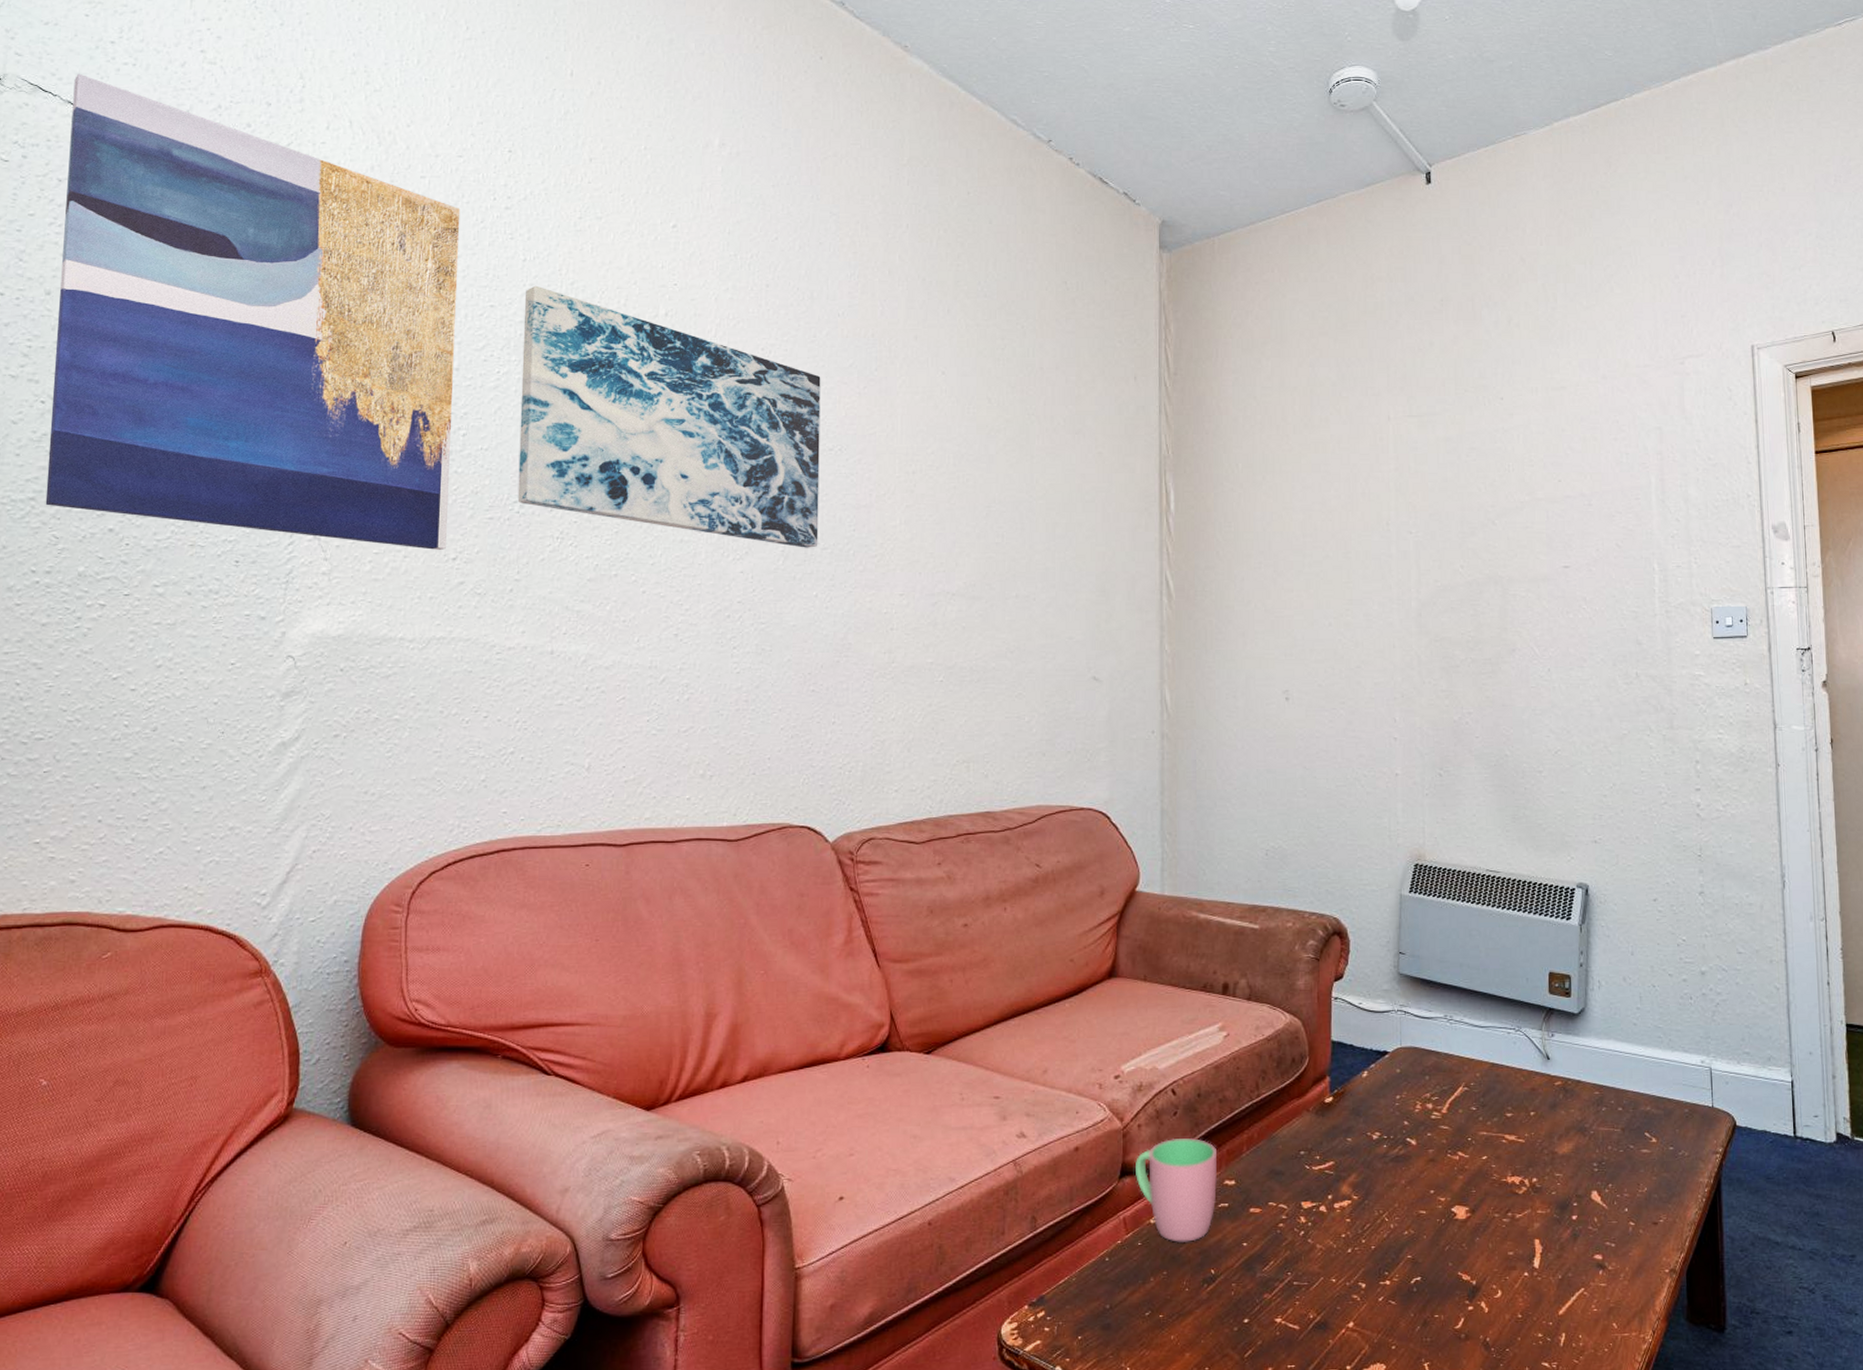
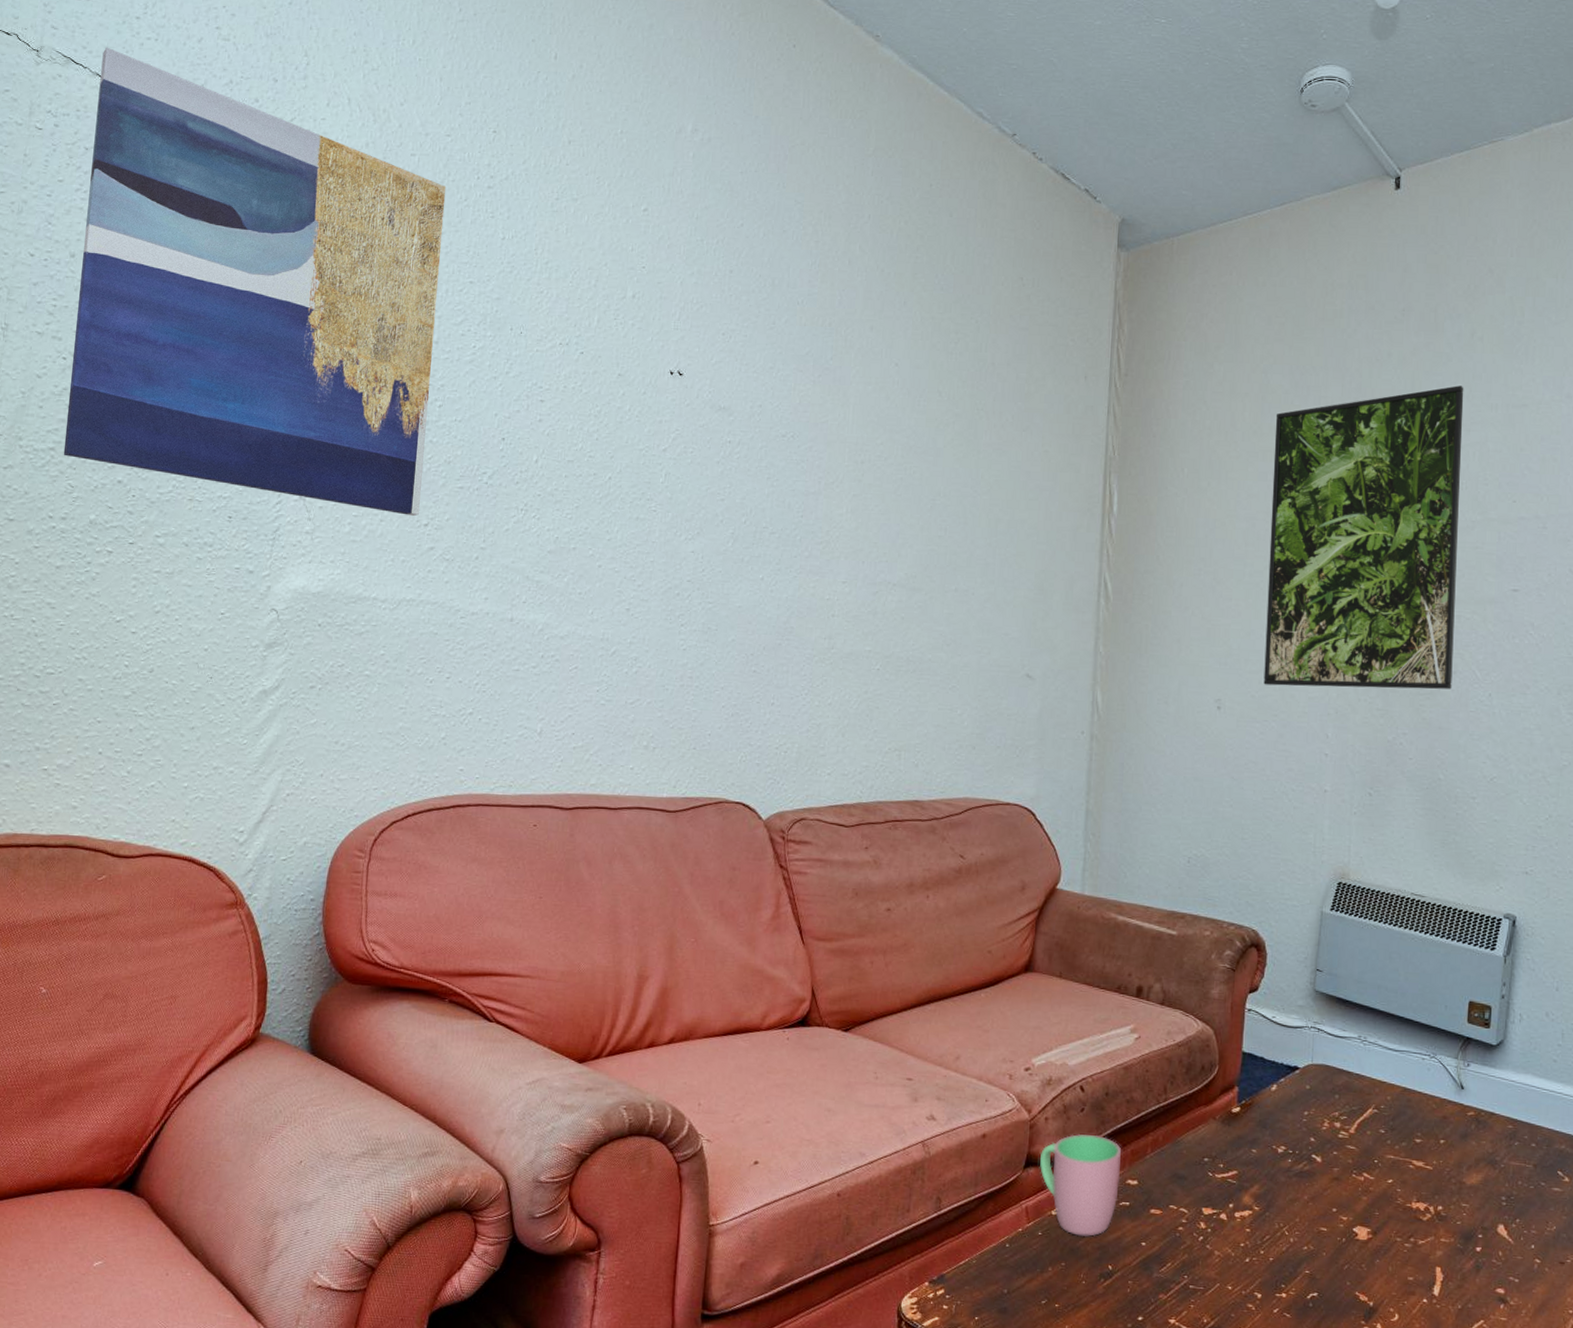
wall art: present [517,285,821,548] -> none [486,263,778,532]
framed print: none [1325,371,1512,673] -> present [1263,385,1464,690]

